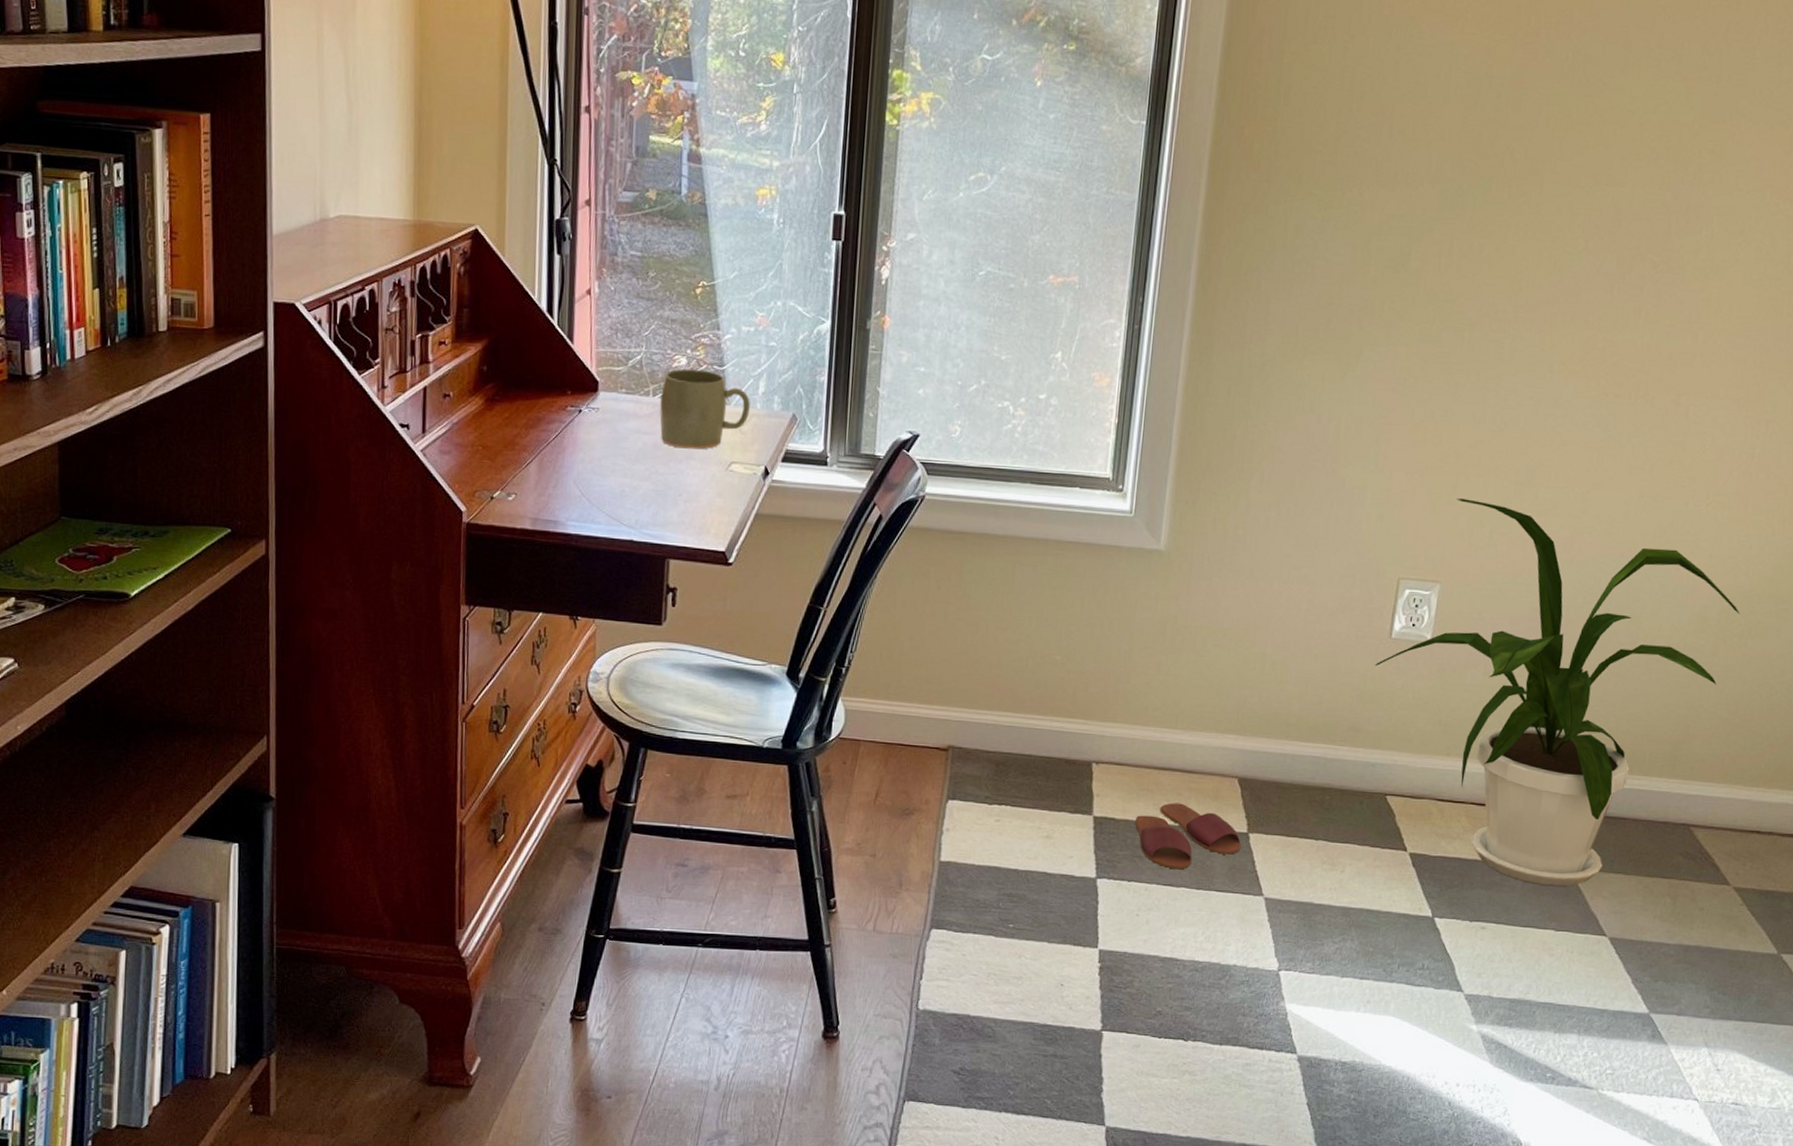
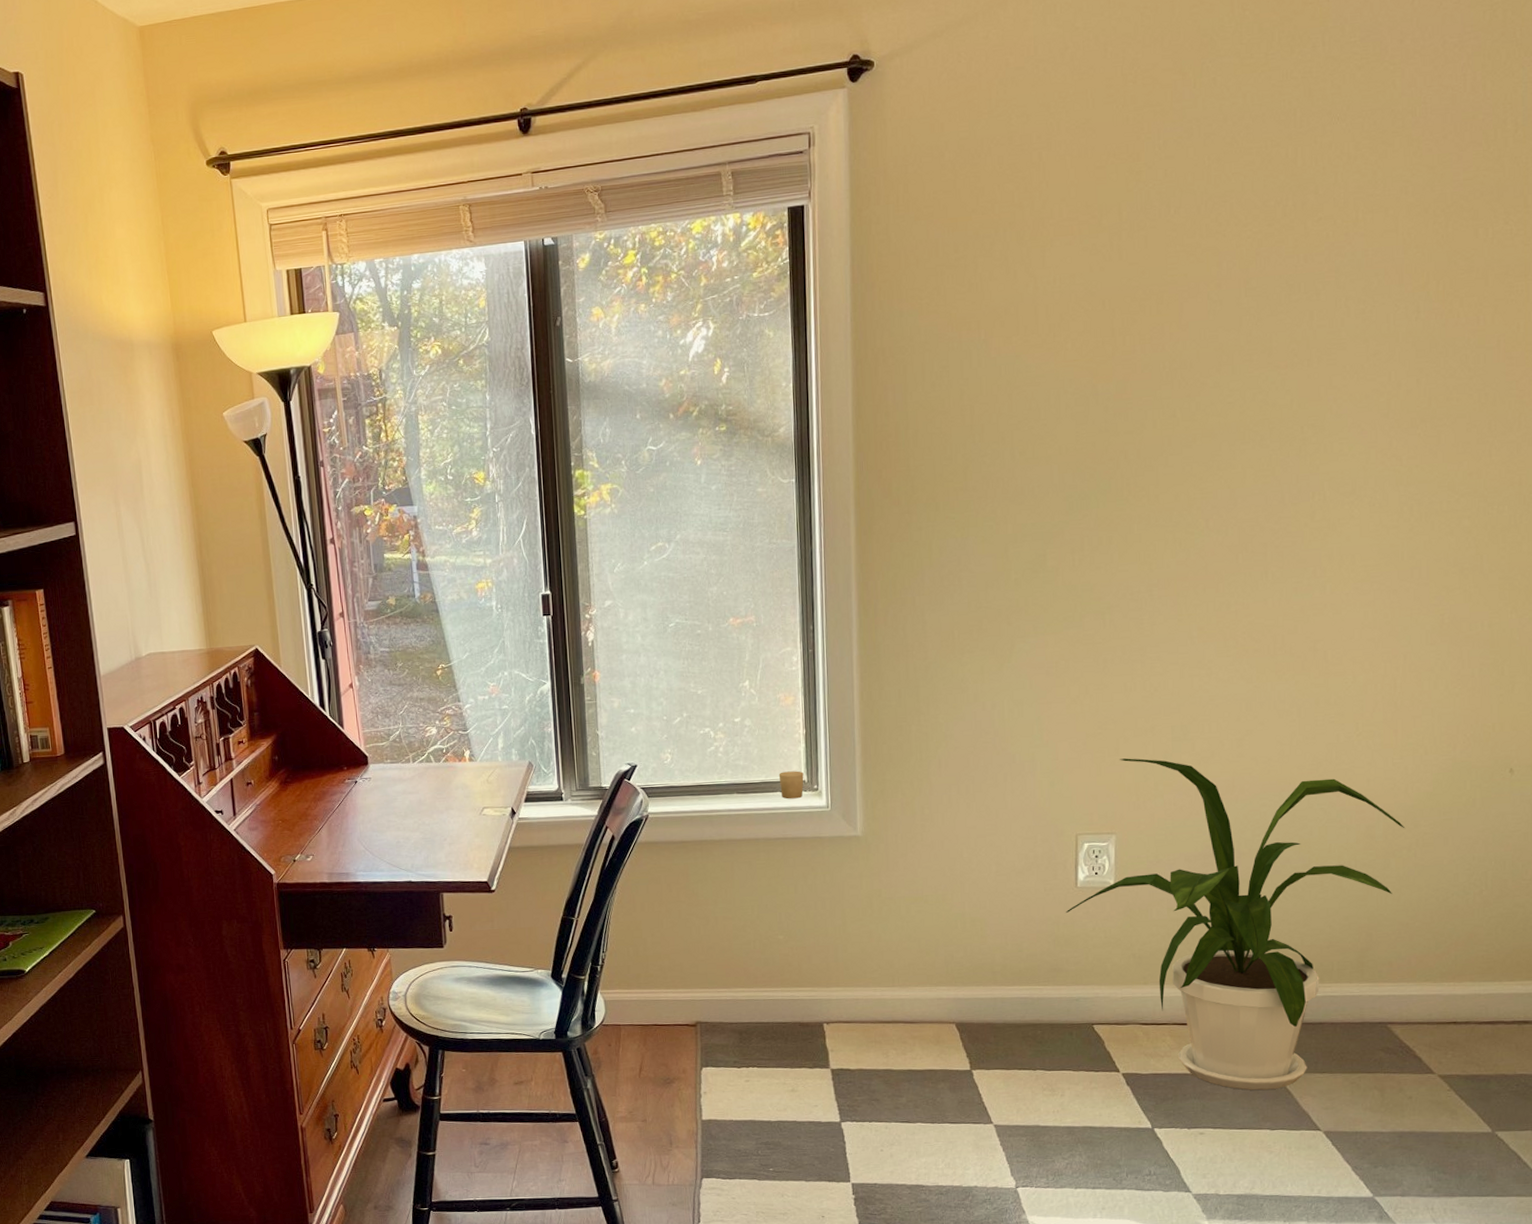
mug: present [659,368,750,450] -> none [419,735,493,802]
candle: none [1080,464,1109,499] -> present [778,771,804,799]
slippers: present [1135,803,1242,870] -> none [869,1050,967,1108]

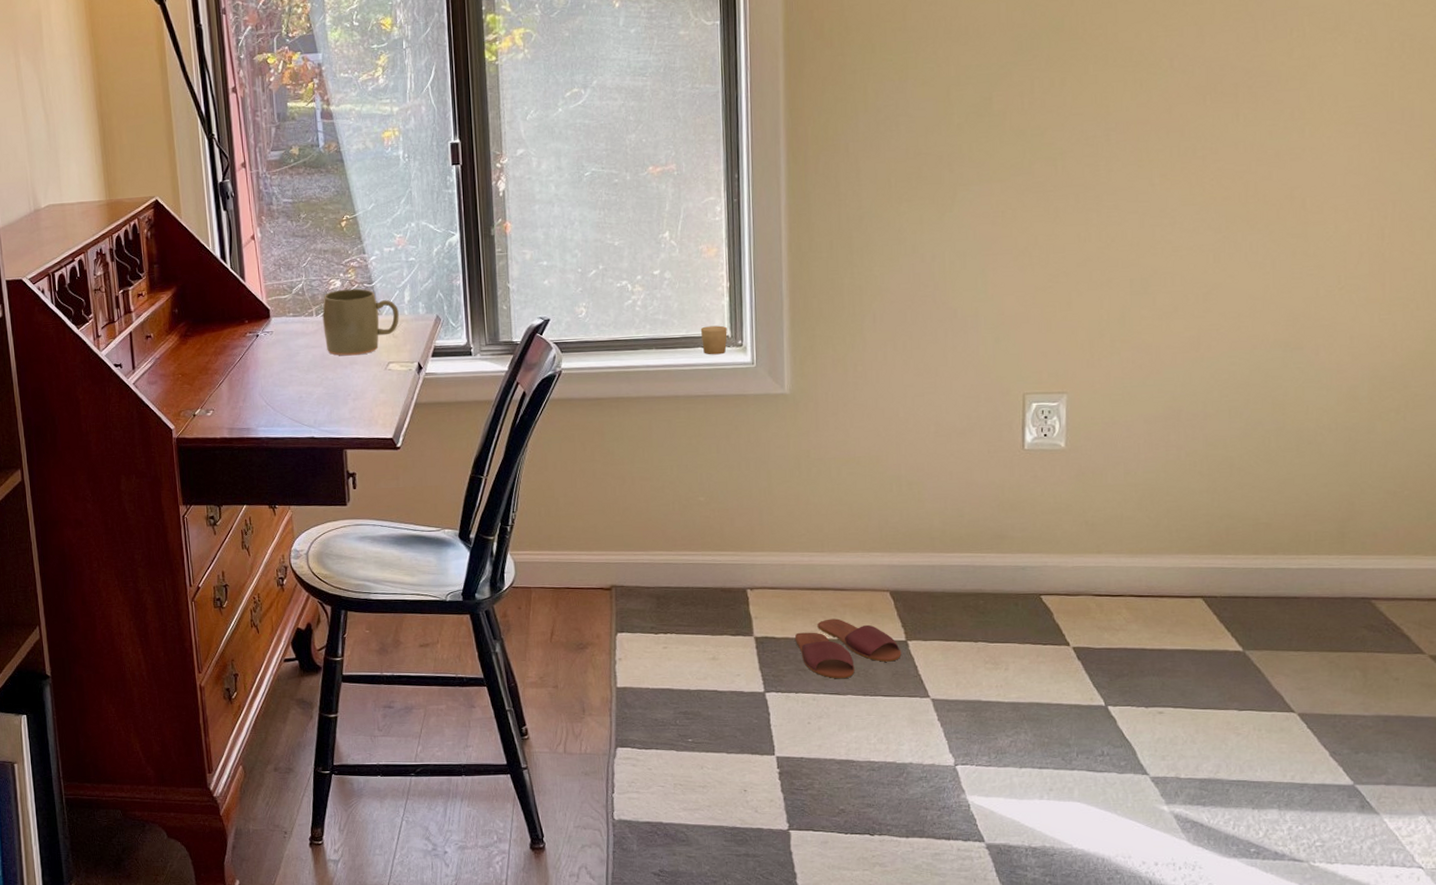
mug: none [419,735,493,802] -> present [322,288,399,356]
slippers: none [869,1050,967,1108] -> present [795,618,902,679]
house plant: present [1066,758,1406,1091] -> none [1012,313,1394,669]

